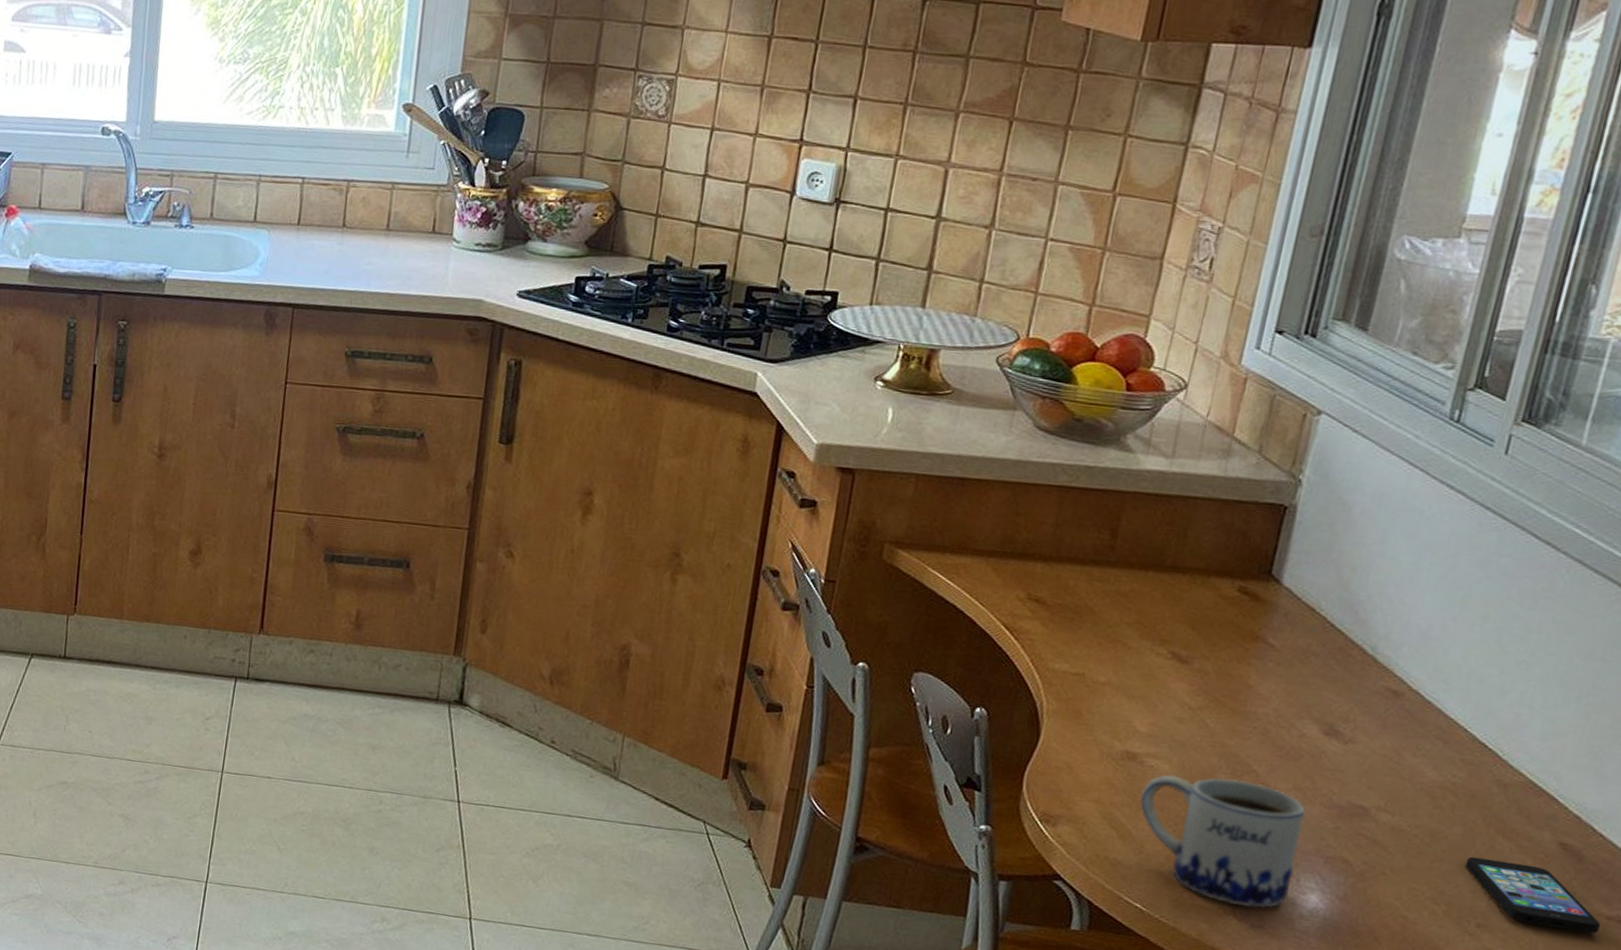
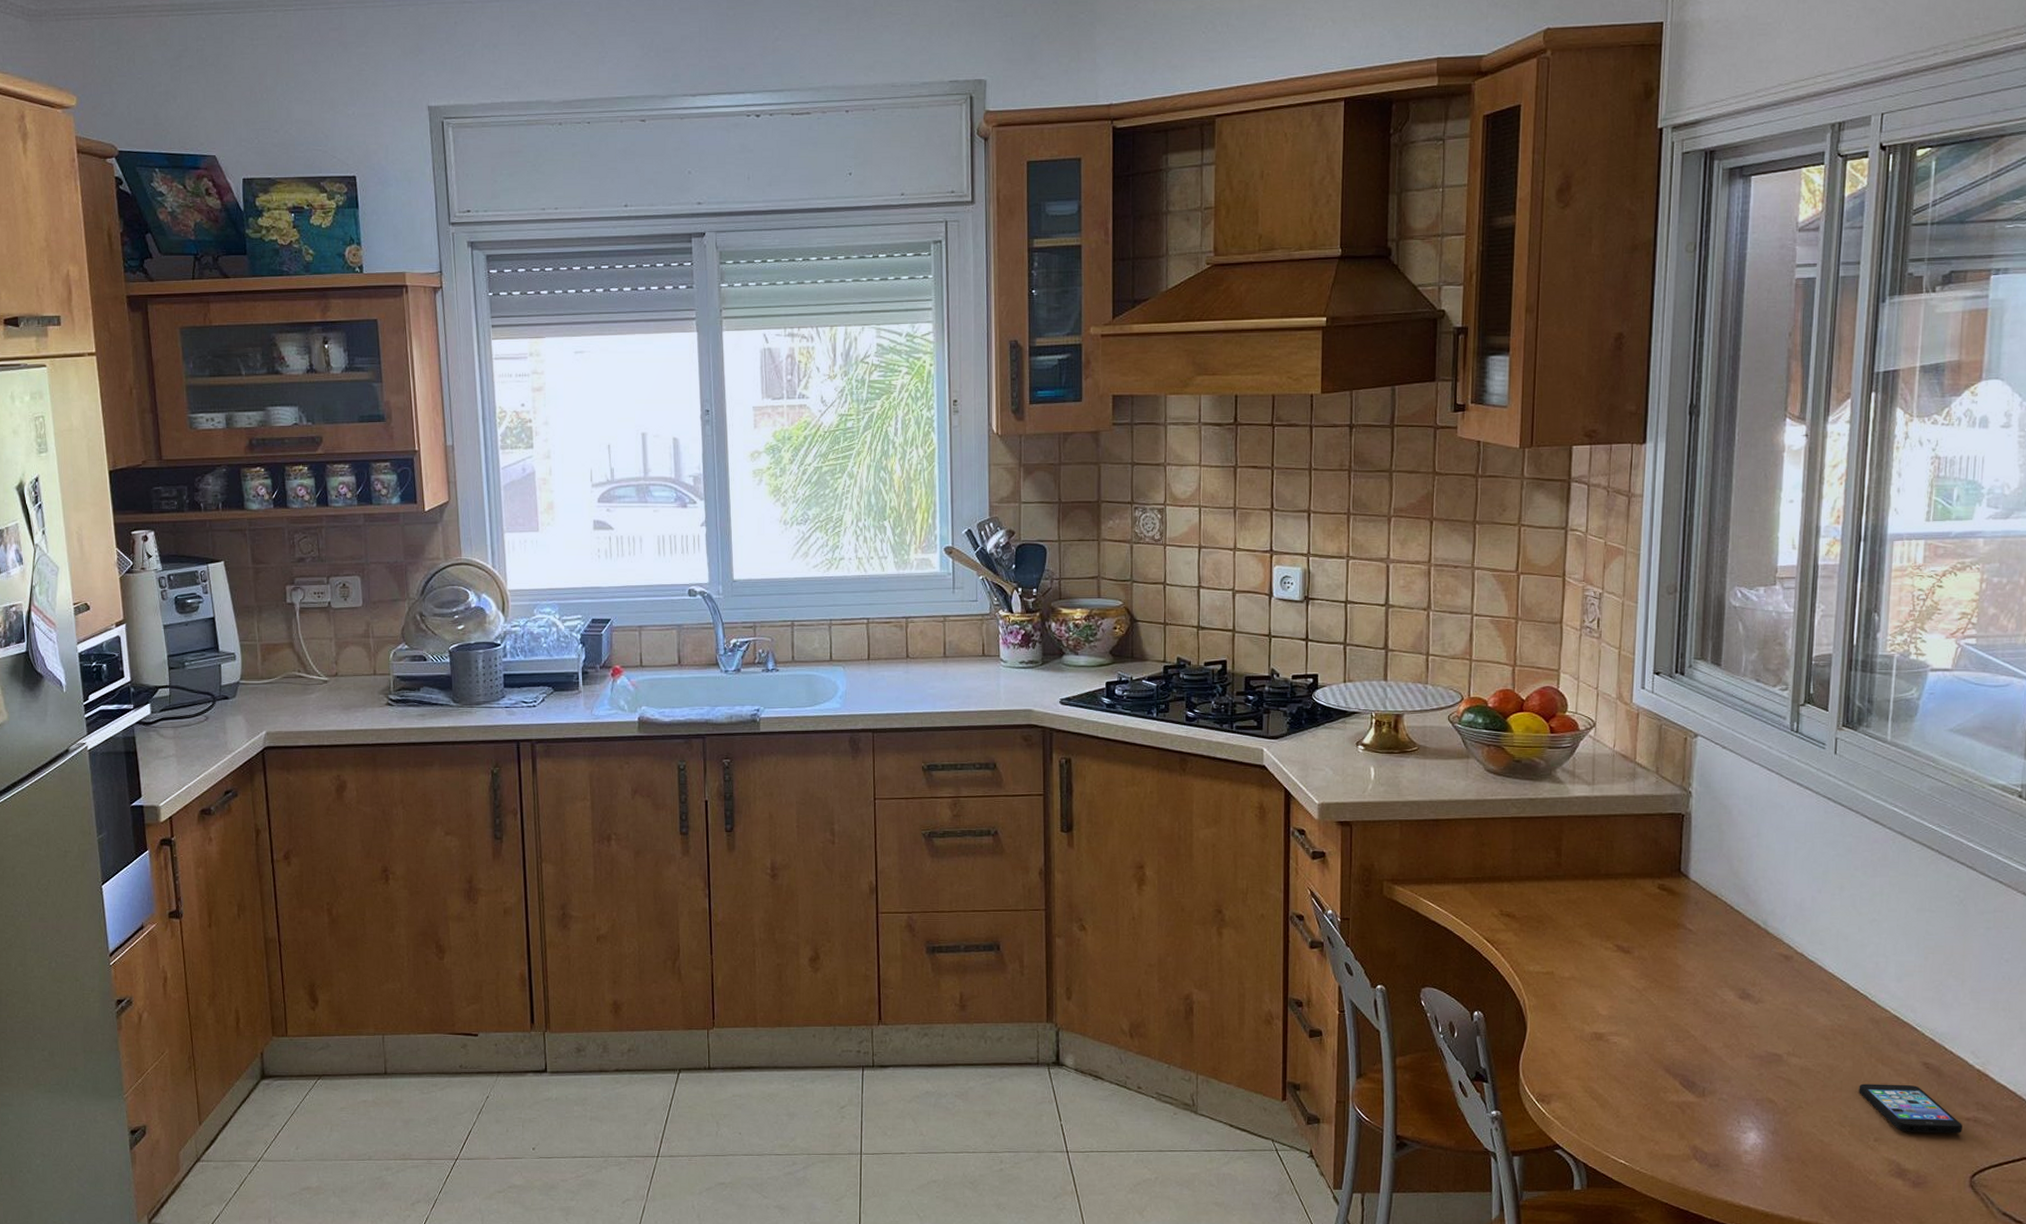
mug: present [1139,774,1307,908] -> none [1610,1044,1736,1151]

